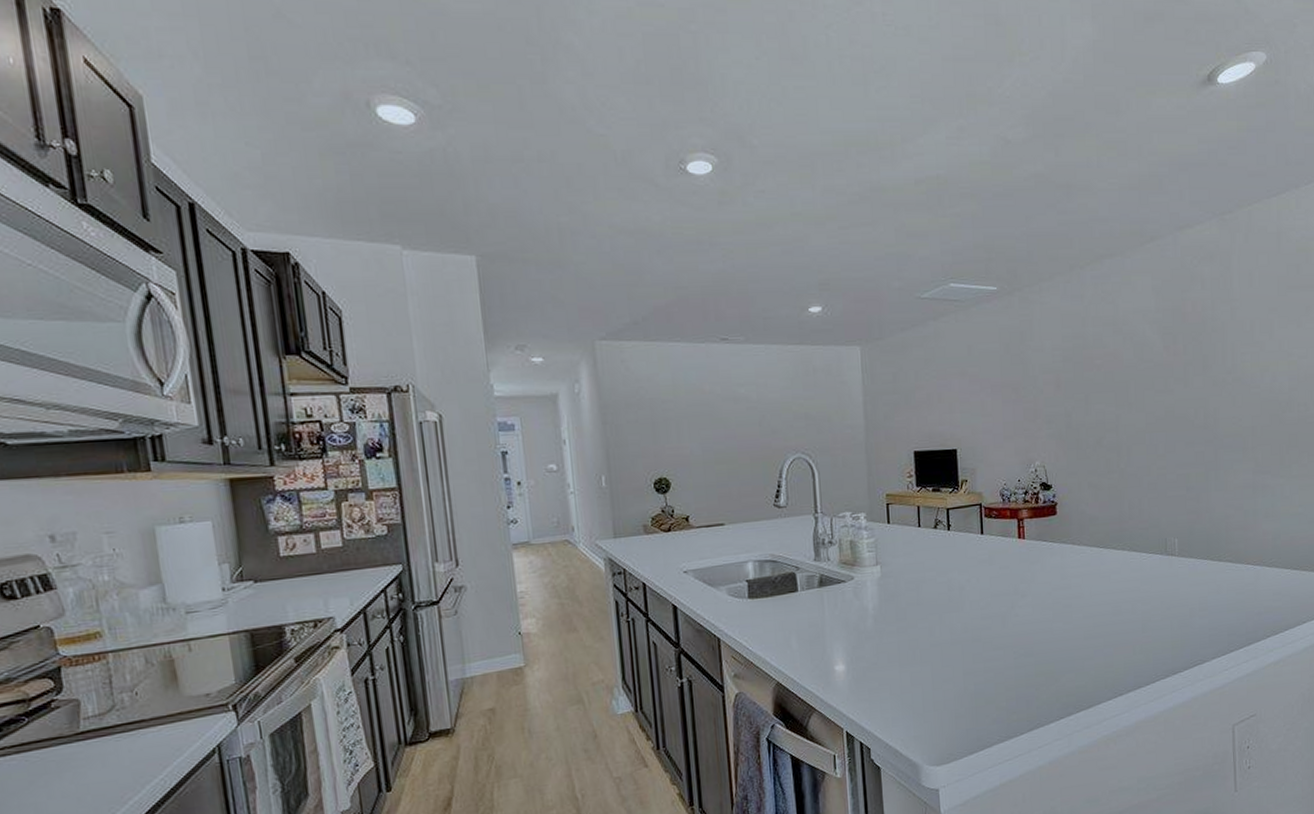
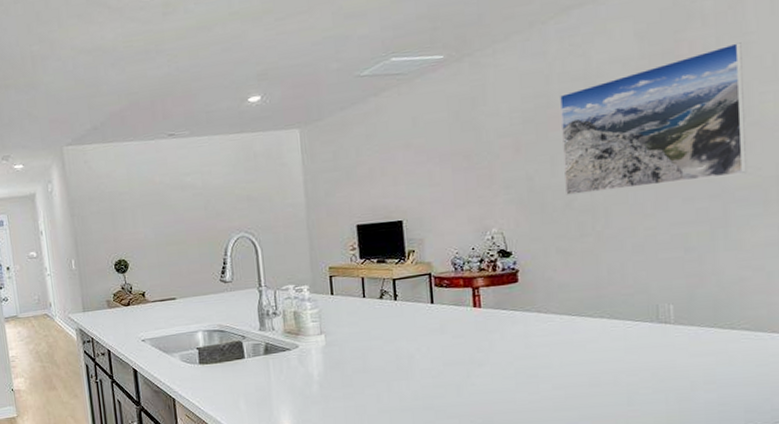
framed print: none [1094,307,1231,433] -> present [560,42,746,195]

